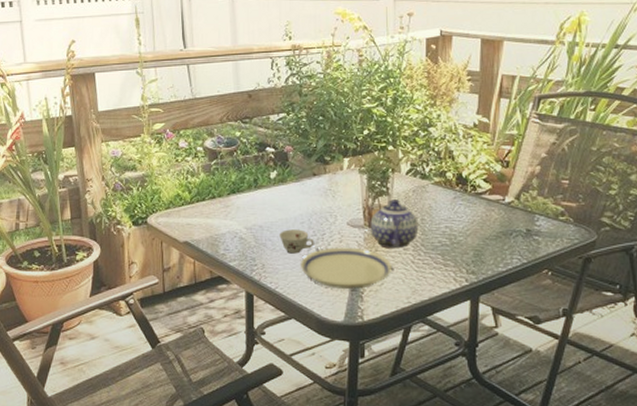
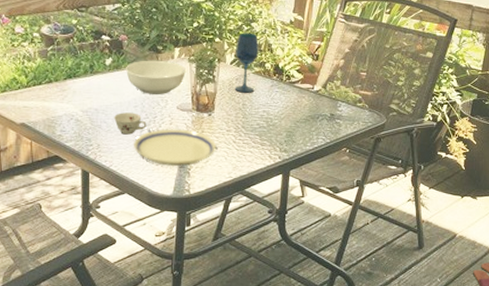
bowl: none [292,172,356,209] -> present [126,60,186,94]
teapot: present [370,198,419,249] -> none [197,85,240,130]
wineglass: none [411,139,438,206] -> present [234,32,259,93]

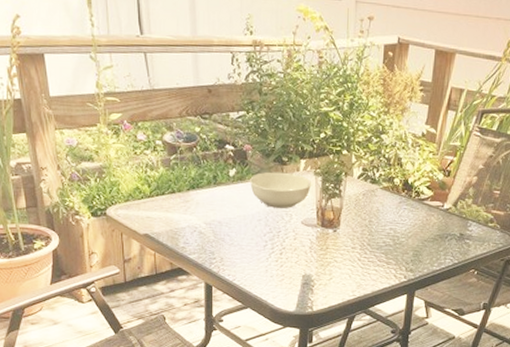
teacup: present [114,112,147,135] -> none [237,226,270,249]
plate: present [134,129,217,167] -> none [257,244,341,283]
wineglass: present [234,32,259,93] -> none [361,145,388,209]

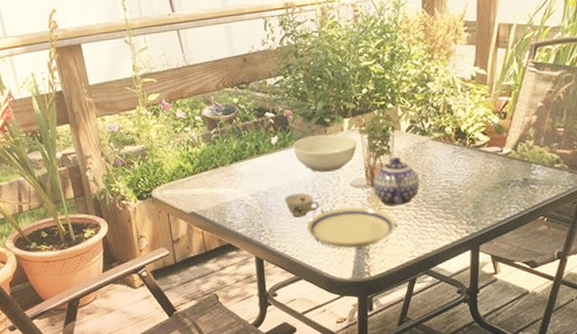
teacup: none [237,226,270,249] -> present [285,193,319,217]
plate: none [257,244,341,283] -> present [307,207,396,249]
teapot: none [322,200,366,247] -> present [373,156,420,206]

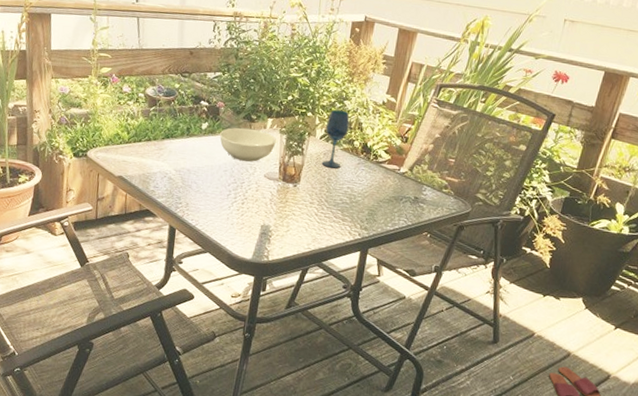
teacup: present [285,193,319,217] -> none [204,175,234,197]
plate: present [307,207,396,249] -> none [220,195,299,233]
teapot: present [373,156,420,206] -> none [283,158,325,202]
wineglass: none [411,94,437,163] -> present [321,109,350,169]

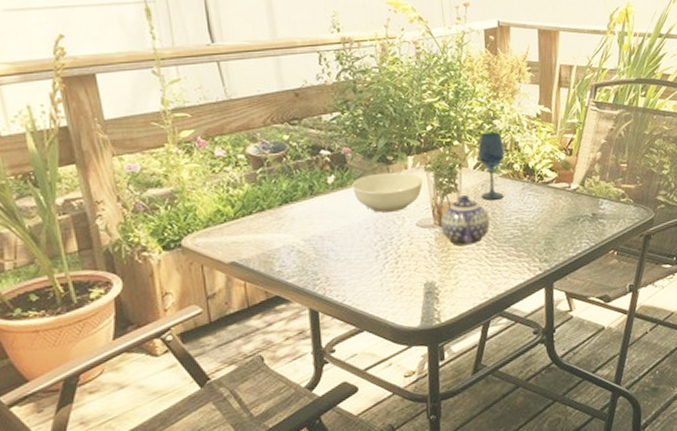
teapot: none [283,158,325,202] -> present [440,194,490,246]

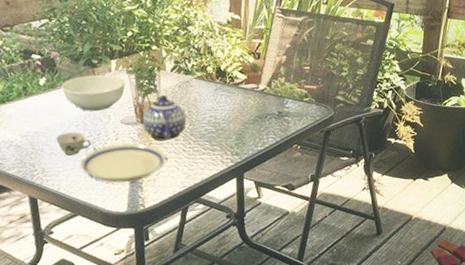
teacup: none [343,235,383,263] -> present [56,132,92,156]
plate: none [369,248,467,294] -> present [80,143,167,183]
wineglass: present [477,131,505,200] -> none [174,37,199,100]

